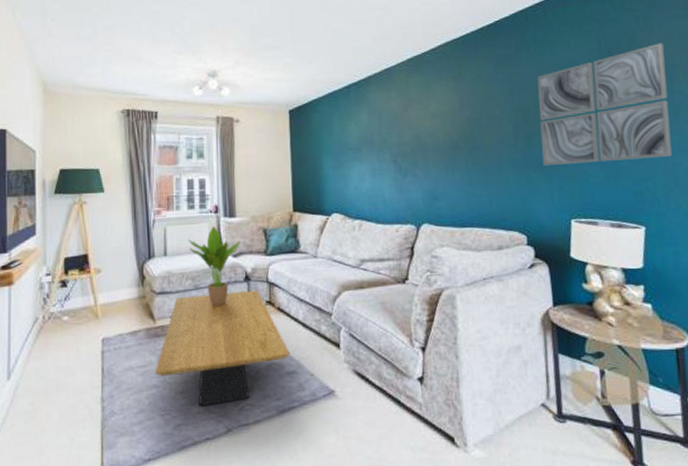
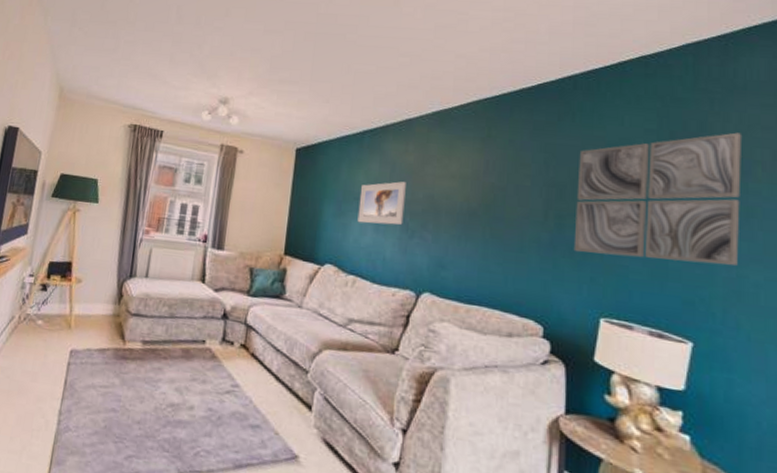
coffee table: present [155,290,291,407] -> none [116,322,258,444]
potted plant: present [188,226,241,307] -> none [171,255,225,340]
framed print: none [353,127,396,171] -> present [357,181,406,225]

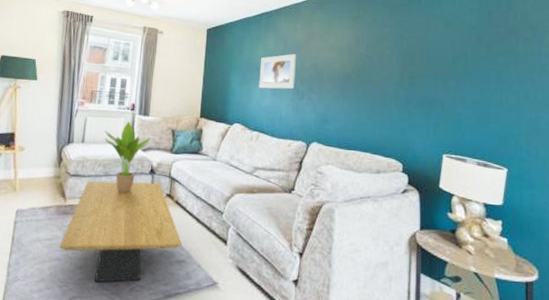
coffee table: none [116,322,258,444] -> present [60,181,183,283]
potted plant: none [171,255,225,340] -> present [104,121,151,194]
wall art: present [573,132,743,265] -> none [422,10,537,110]

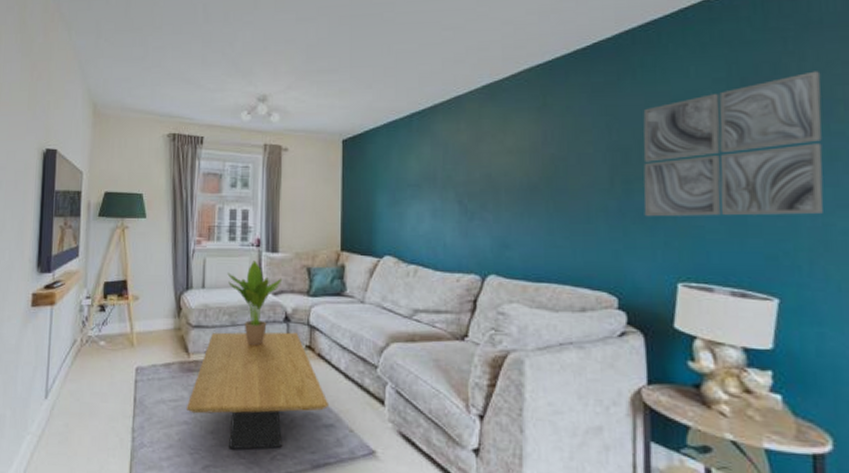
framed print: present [259,54,296,90] -> none [413,163,461,210]
wall art: none [422,10,537,110] -> present [643,71,824,216]

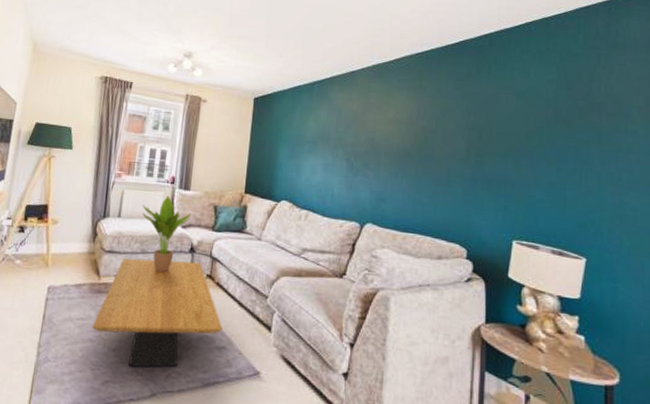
wall art: present [643,71,824,216] -> none [490,82,623,193]

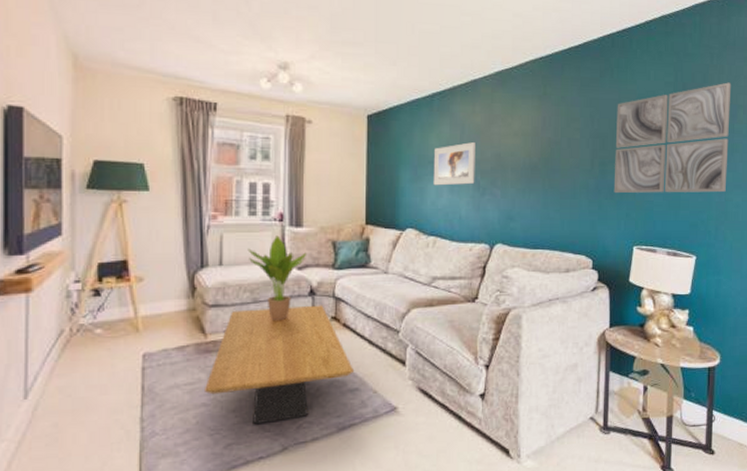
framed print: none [309,126,351,165] -> present [433,142,475,186]
wall art: none [490,82,623,193] -> present [613,82,732,193]

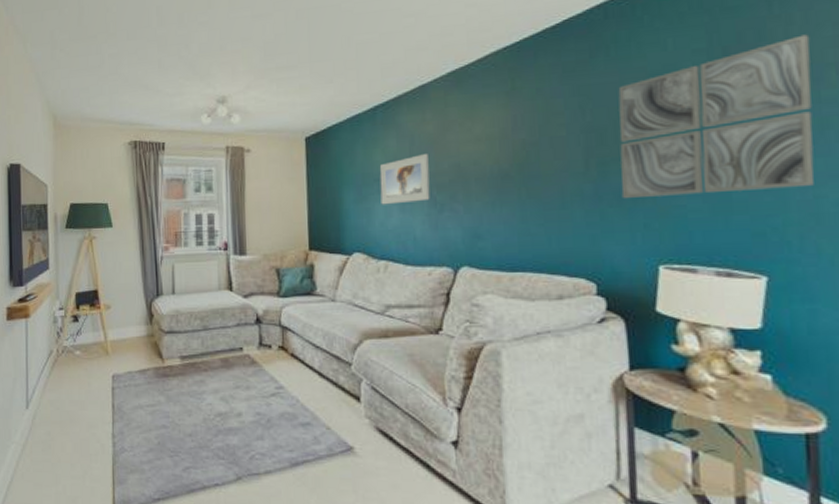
coffee table: present [205,305,355,425] -> none [164,334,305,451]
potted plant: present [248,235,307,321] -> none [196,264,252,349]

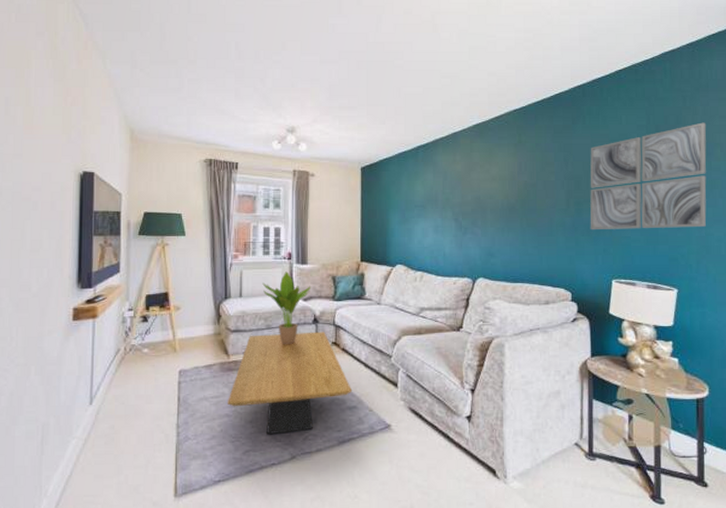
coffee table: none [164,334,305,451] -> present [228,331,353,435]
potted plant: none [196,264,252,349] -> present [262,272,311,345]
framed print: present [379,154,430,205] -> none [419,188,457,227]

